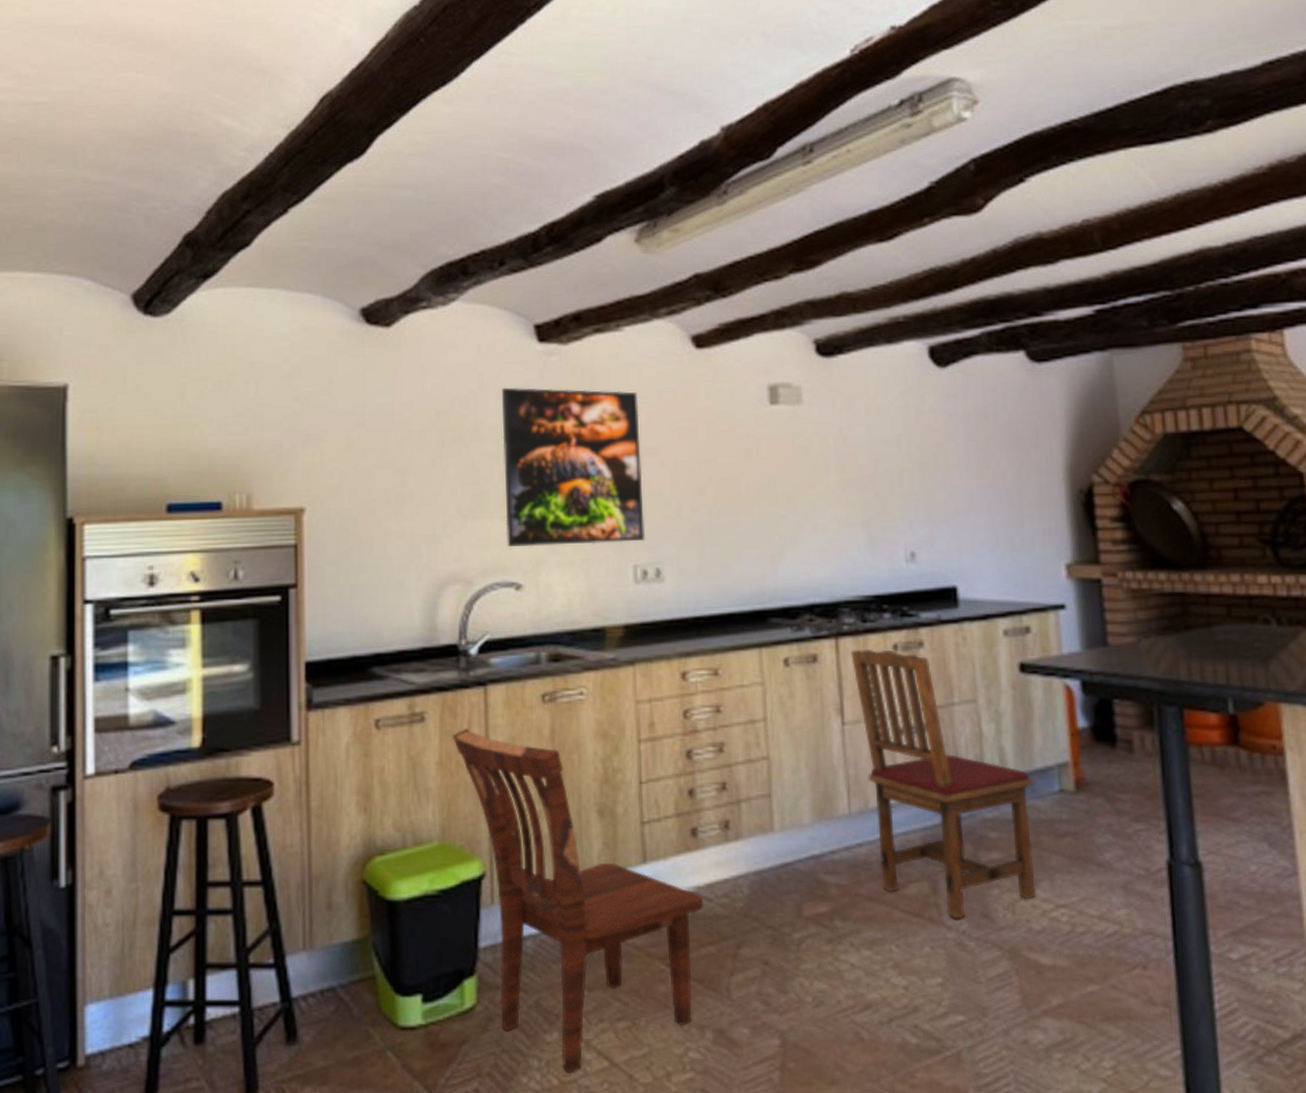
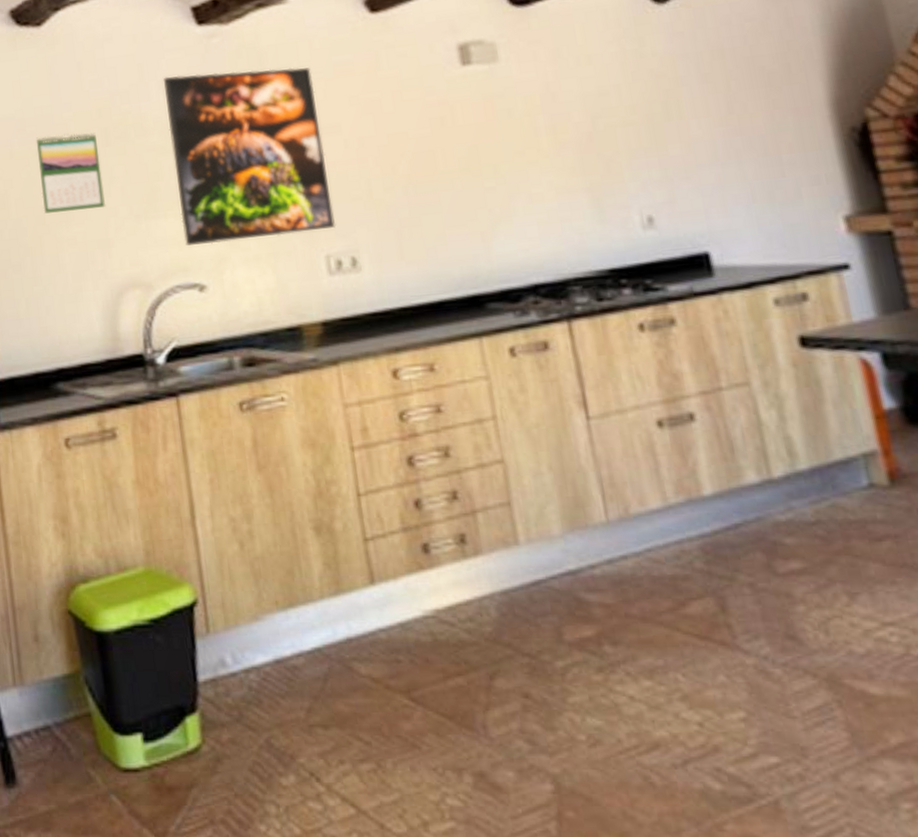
calendar: none [374,432,435,506] -> present [35,132,105,214]
dining chair: present [452,729,704,1073] -> none [146,444,446,820]
dining chair: present [851,649,1036,919] -> none [587,330,854,642]

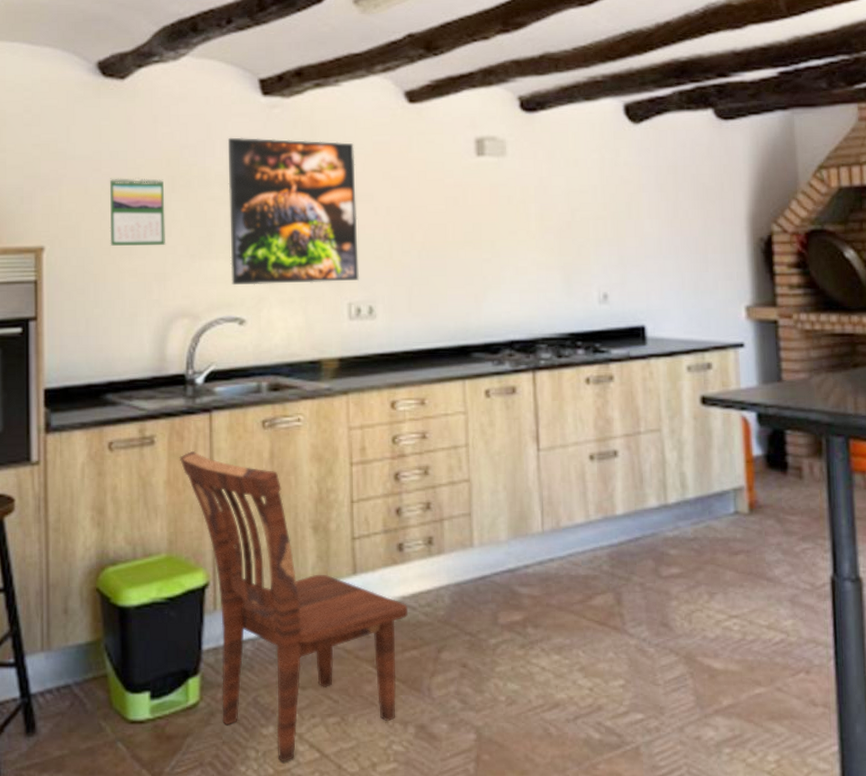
dining chair: none [146,444,446,820] -> present [179,451,409,763]

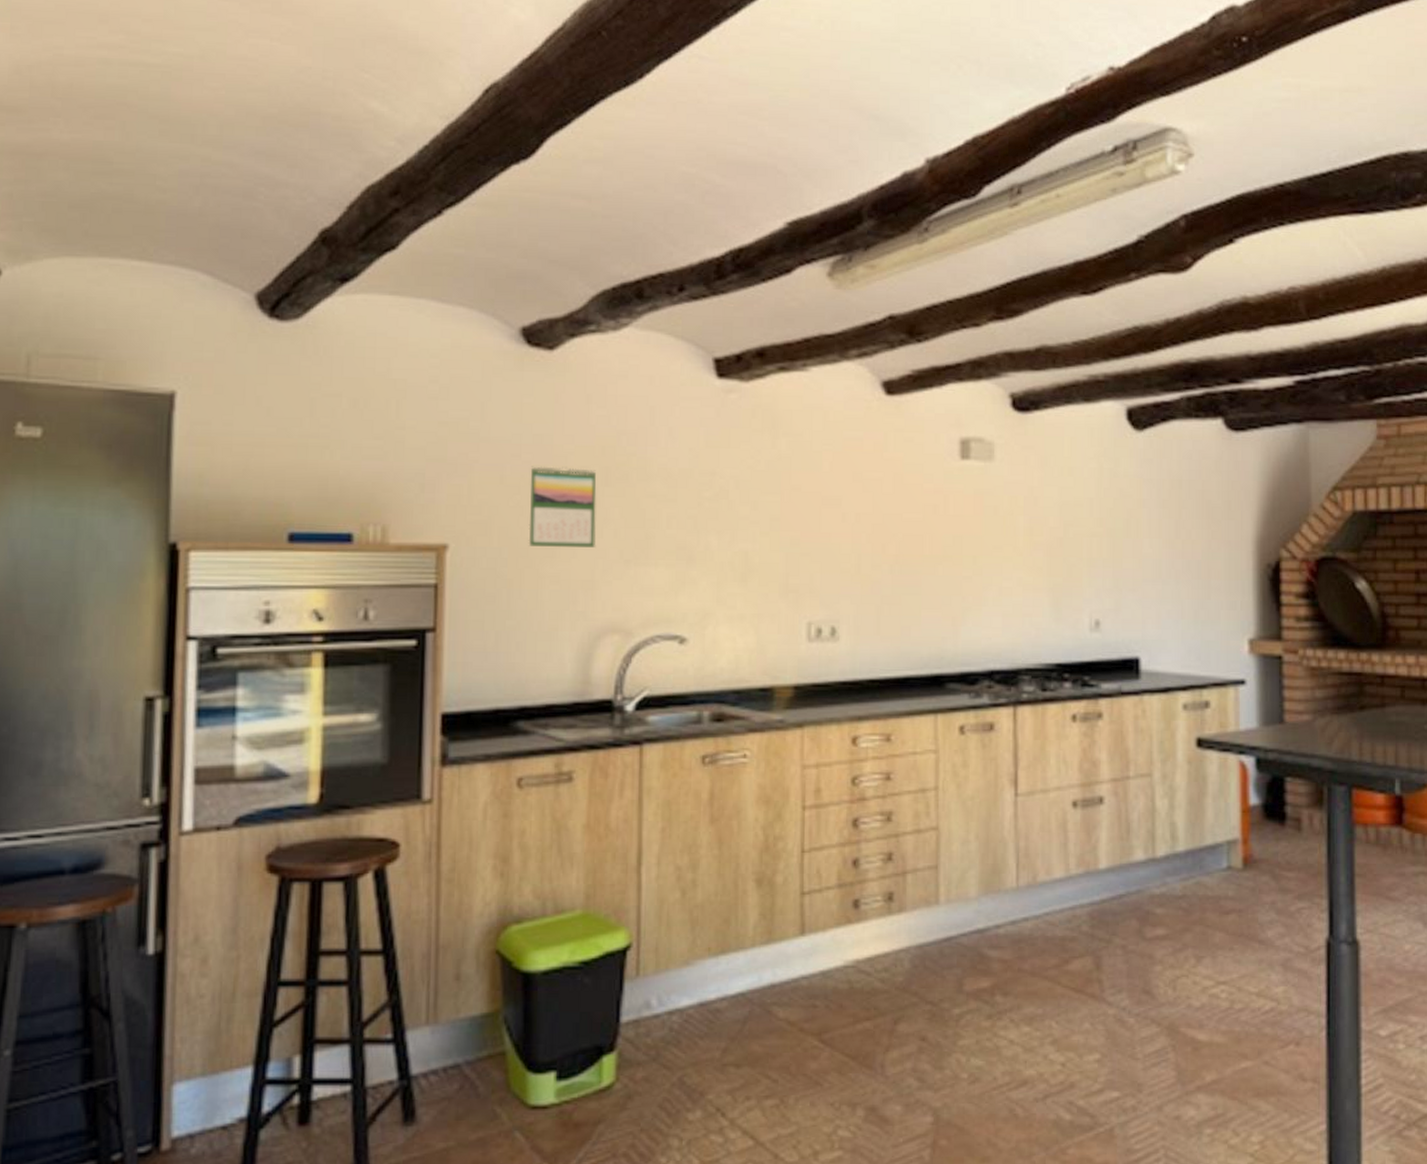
dining chair: present [179,451,409,763] -> none [601,790,863,1152]
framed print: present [227,137,360,285] -> none [671,424,822,598]

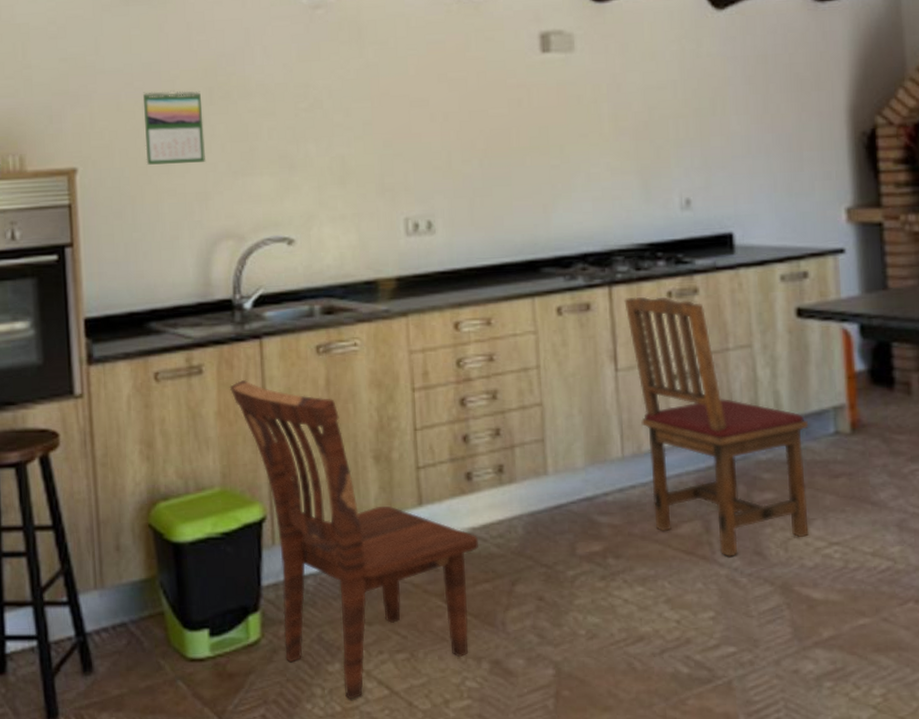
dining chair: none [601,790,863,1152] -> present [229,380,479,700]
dining chair: none [1028,718,1203,995] -> present [624,296,809,557]

